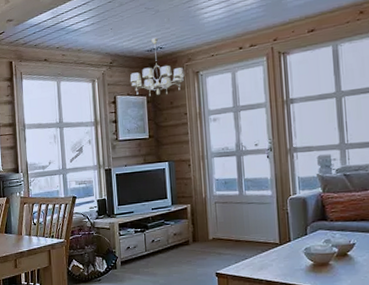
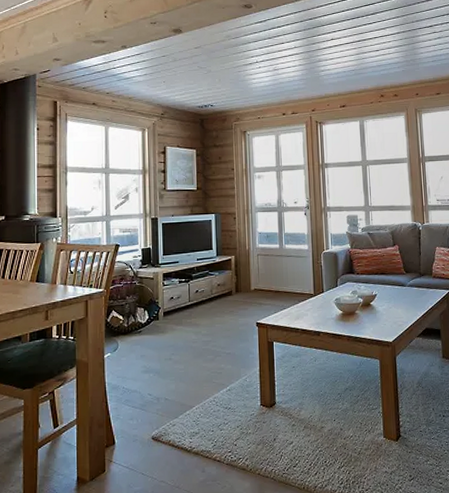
chandelier: present [130,37,185,97] -> none [180,95,233,150]

